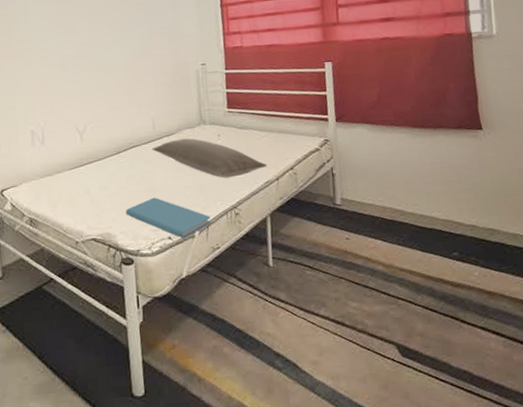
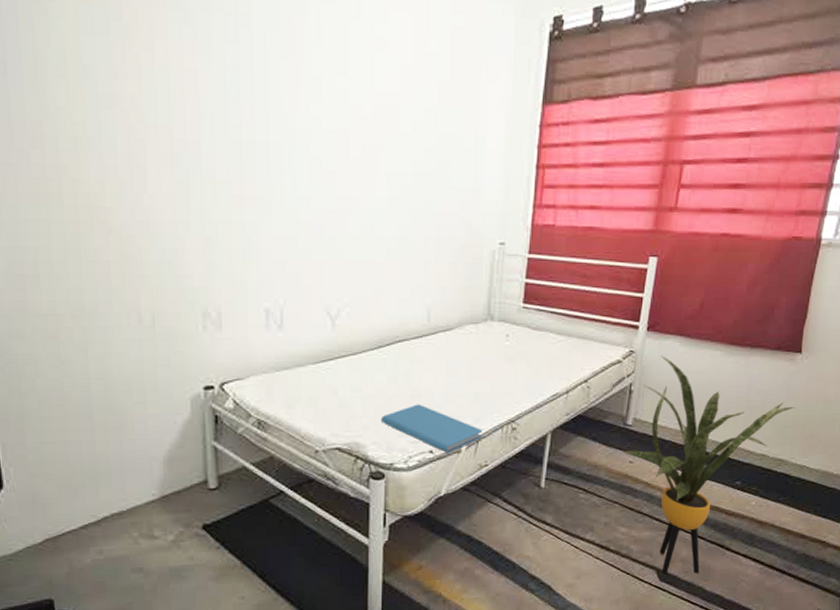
pillow: present [152,138,268,178] -> none [422,336,559,387]
house plant: none [337,141,491,350] -> present [622,355,795,575]

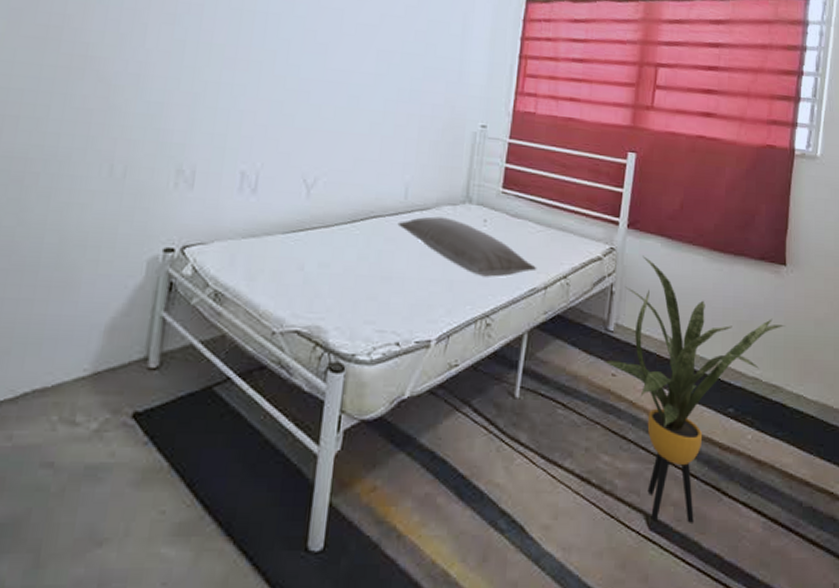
book: present [380,404,483,454] -> none [346,287,455,348]
pillow: none [422,336,559,387] -> present [397,216,537,278]

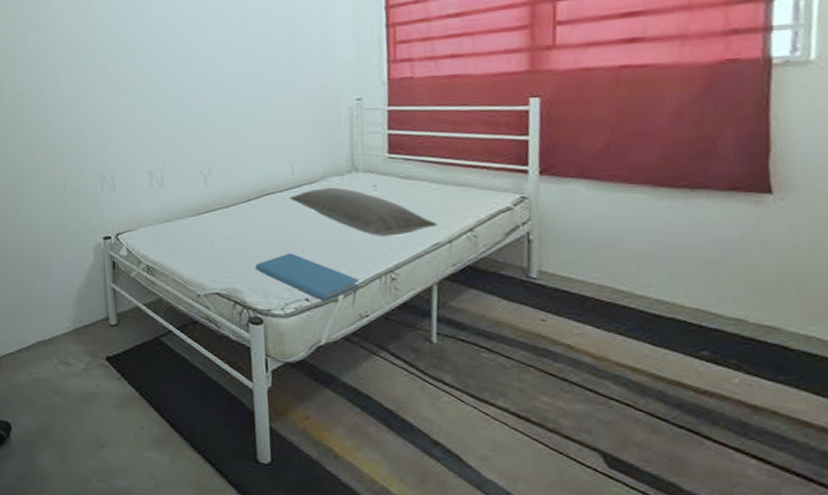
book: none [346,287,455,348] -> present [254,253,360,302]
house plant: present [603,256,785,523] -> none [529,201,778,465]

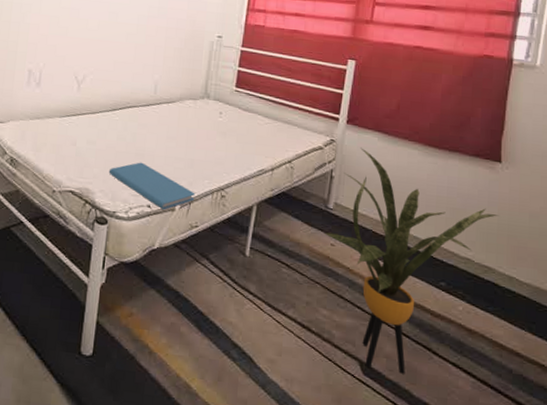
pillow: present [289,187,438,237] -> none [148,108,265,159]
house plant: none [529,201,778,465] -> present [323,147,499,374]

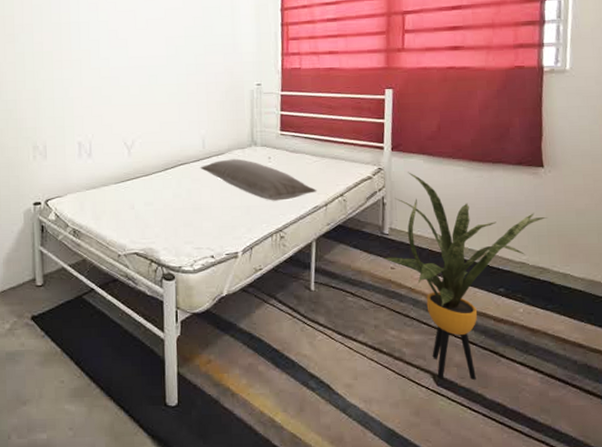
book: present [108,162,195,210] -> none [169,216,256,259]
pillow: none [148,108,265,159] -> present [200,159,317,201]

